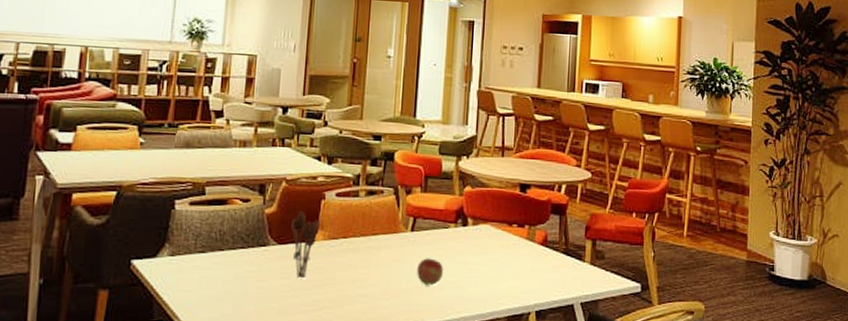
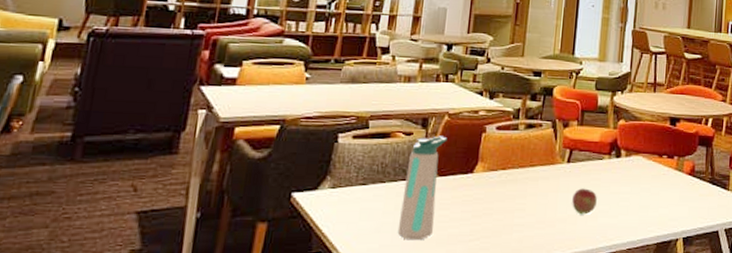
water bottle: none [238,202,286,310] -> present [397,136,447,241]
utensil holder: present [291,212,320,279] -> none [452,144,480,210]

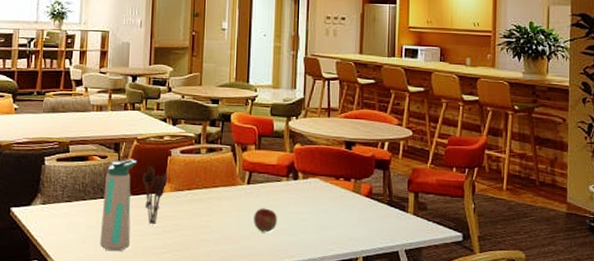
utensil holder: none [452,144,480,210] -> present [143,167,167,225]

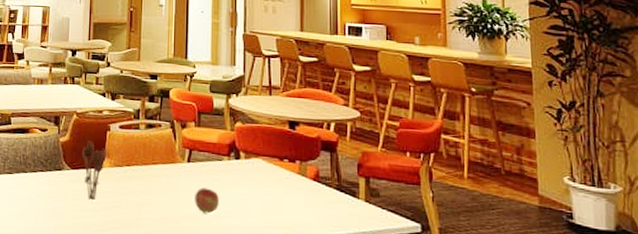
water bottle: present [99,159,137,252] -> none [39,132,77,227]

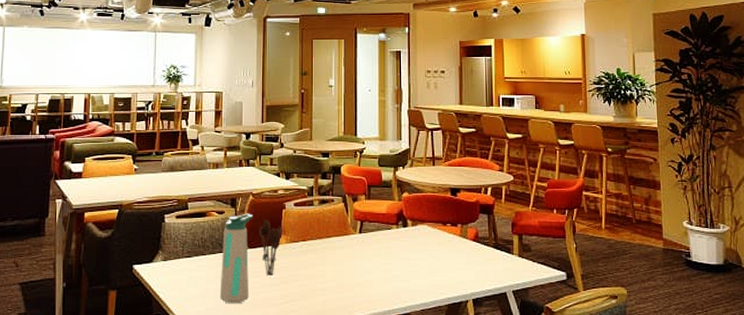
water bottle: none [39,132,77,227] -> present [219,213,254,304]
fruit: present [195,187,219,214] -> none [367,256,389,280]

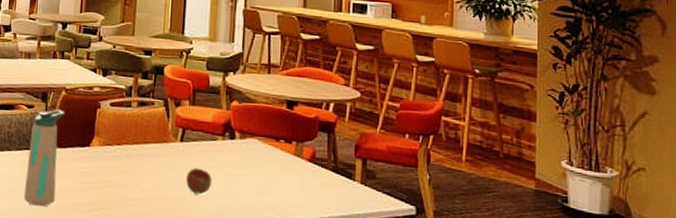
utensil holder: present [259,220,282,277] -> none [70,119,96,181]
fruit: none [367,256,389,280] -> present [186,168,211,195]

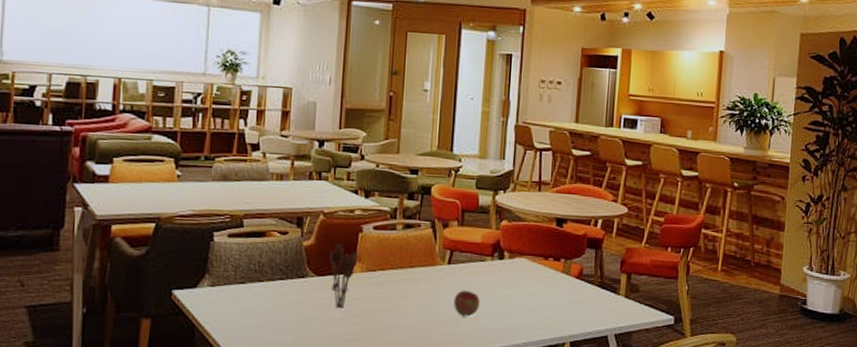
water bottle: present [23,109,65,207] -> none [278,235,324,339]
utensil holder: none [70,119,96,181] -> present [329,244,357,310]

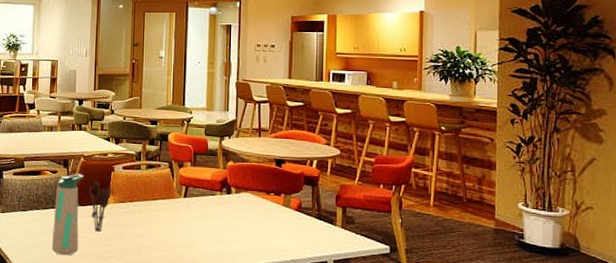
water bottle: none [278,235,324,339] -> present [51,173,84,256]
fruit: present [454,290,480,317] -> none [190,219,212,242]

